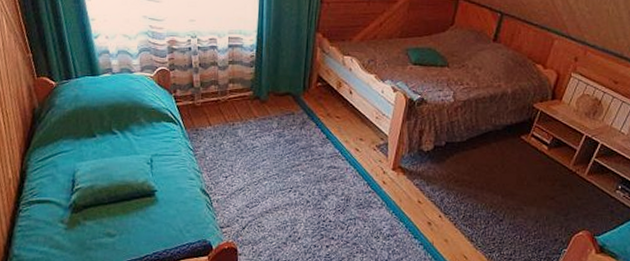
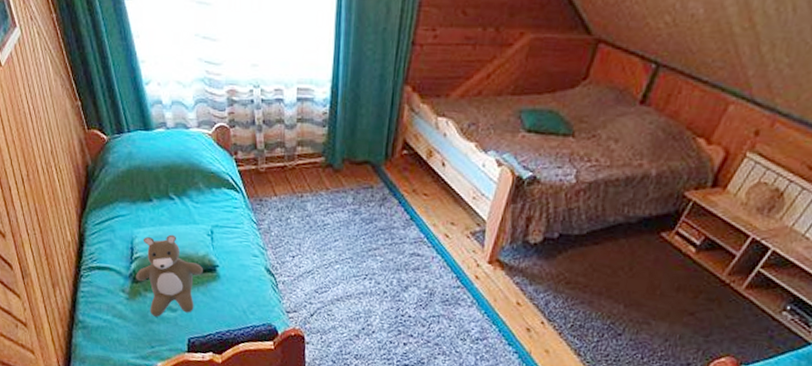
teddy bear: none [76,165,142,244] -> present [136,234,203,317]

